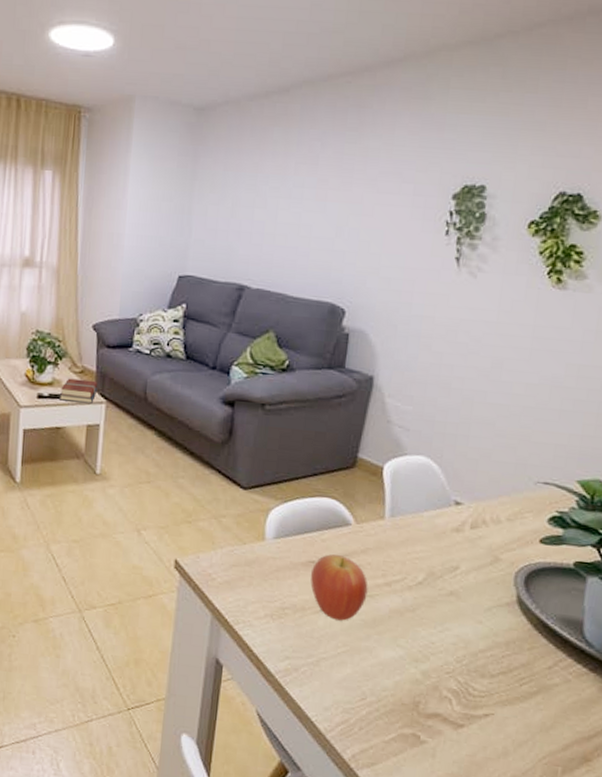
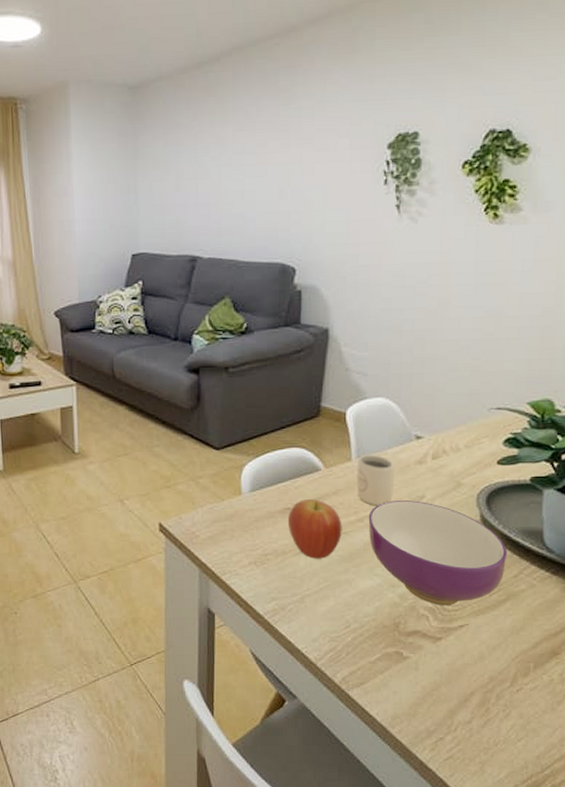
books: present [60,378,98,404] -> none [31,365,67,388]
mug: none [387,514,430,572] -> present [356,454,394,506]
bowl: none [395,567,543,690] -> present [368,500,508,605]

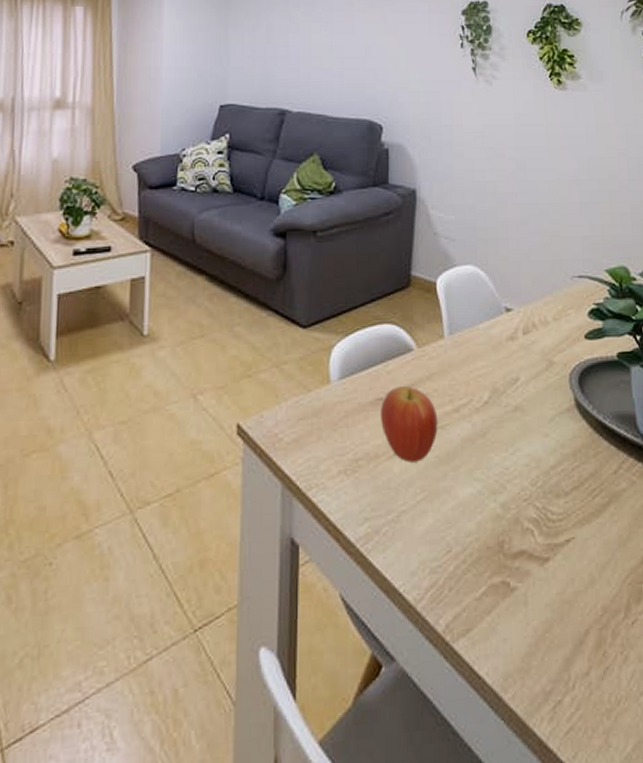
mug: present [356,454,394,506] -> none [449,330,488,392]
bowl: present [368,500,508,605] -> none [464,384,605,515]

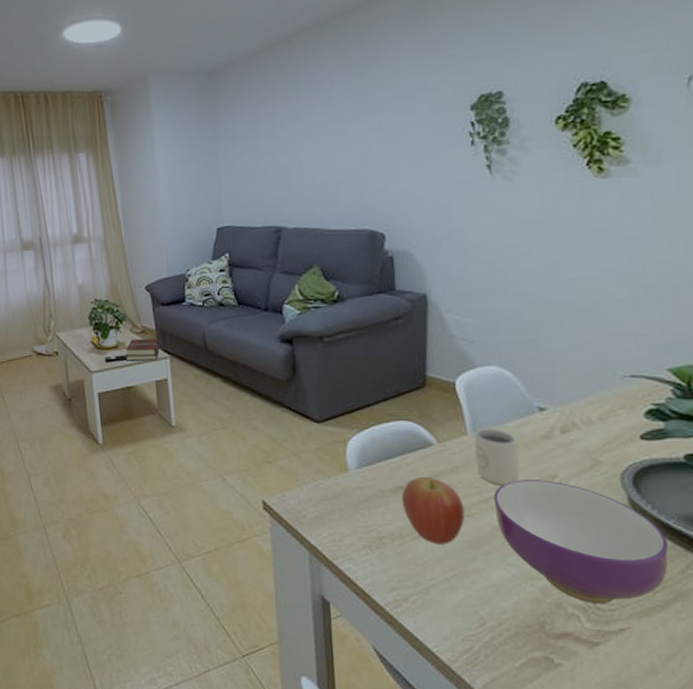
books: none [99,227,141,255] -> present [126,338,160,361]
mug: none [449,330,488,392] -> present [474,427,520,486]
bowl: none [464,384,605,515] -> present [493,480,669,604]

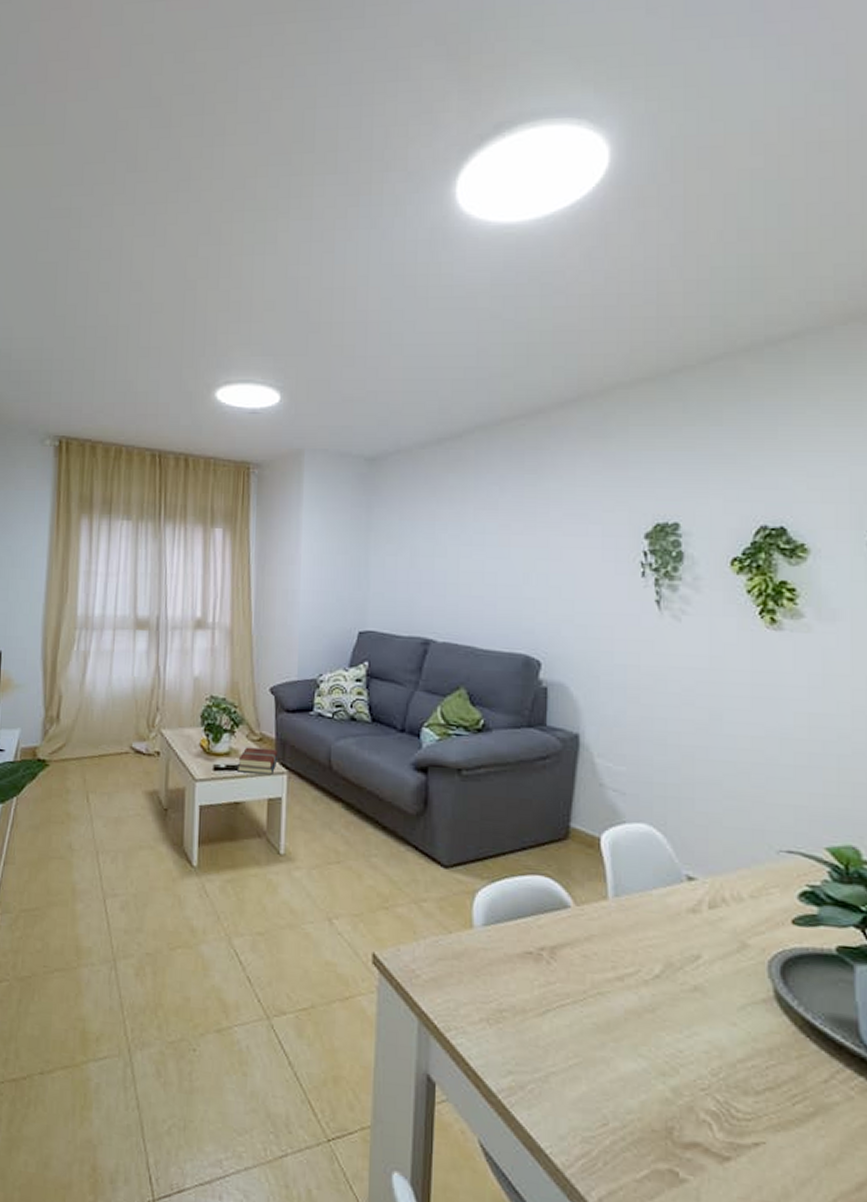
fruit: present [401,477,465,544] -> none [528,943,597,1025]
mug: present [474,427,520,486] -> none [613,893,661,963]
bowl: present [493,480,669,604] -> none [630,957,813,1112]

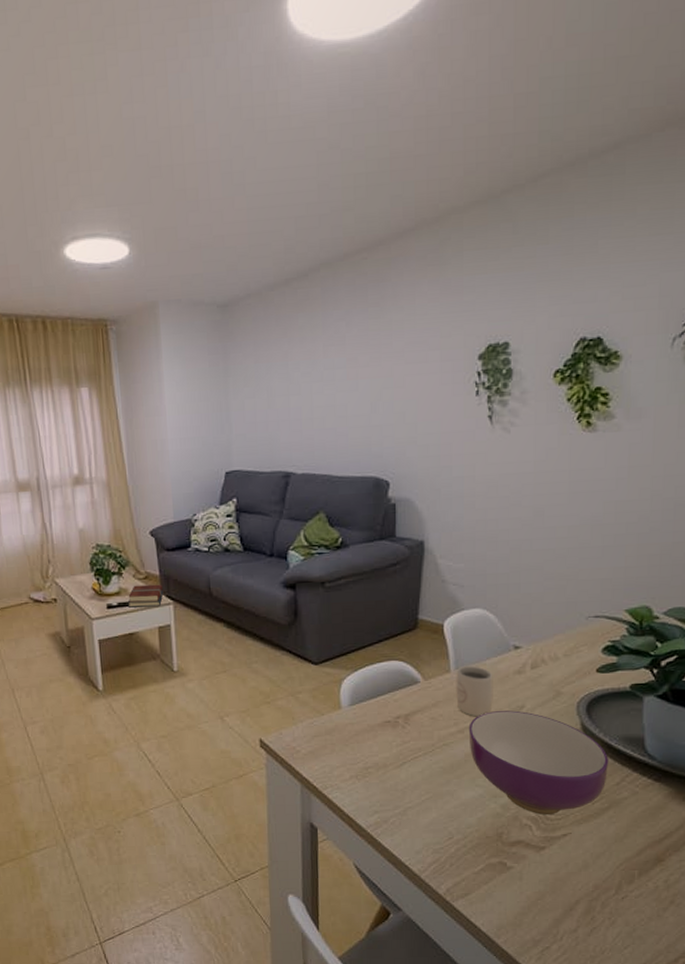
mug: none [613,893,661,963] -> present [455,665,493,717]
bowl: none [630,957,813,1112] -> present [468,710,609,815]

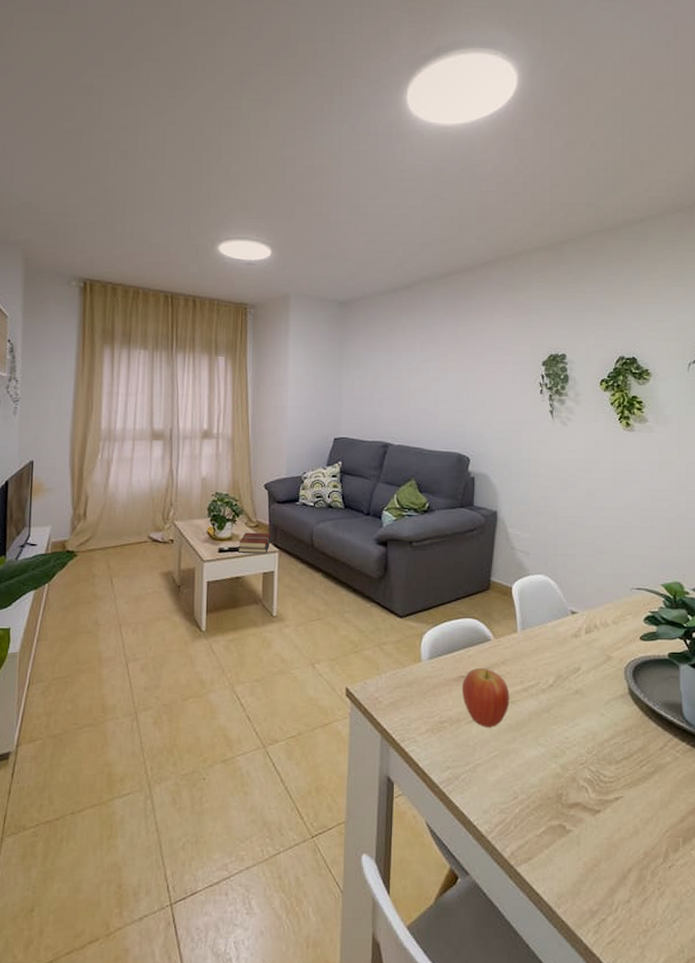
fruit: none [387,712,443,771] -> present [461,668,510,727]
mug: present [455,665,493,717] -> none [521,626,554,676]
bowl: present [468,710,609,815] -> none [532,672,653,777]

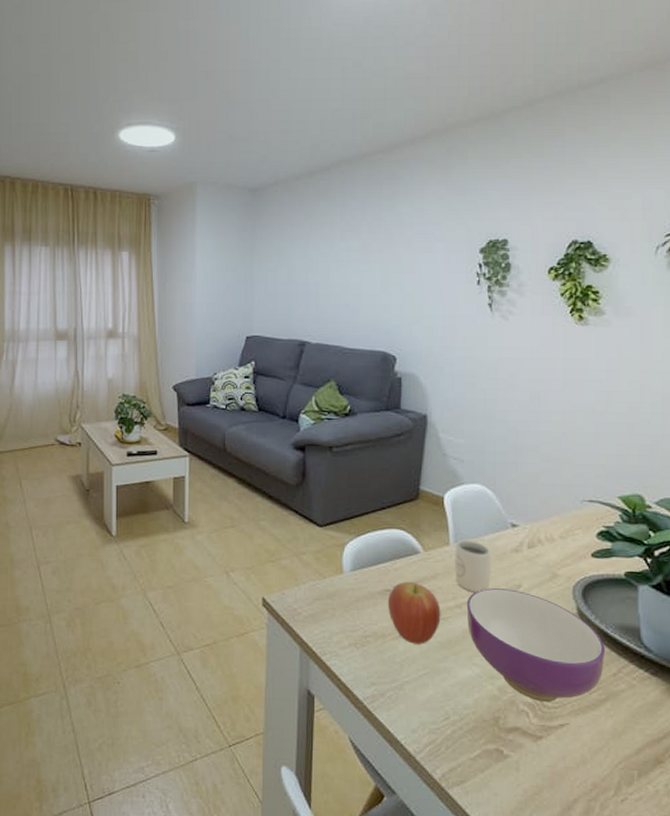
books: present [238,532,271,553] -> none [148,436,181,457]
mug: none [521,626,554,676] -> present [454,539,491,593]
bowl: none [532,672,653,777] -> present [466,588,606,702]

